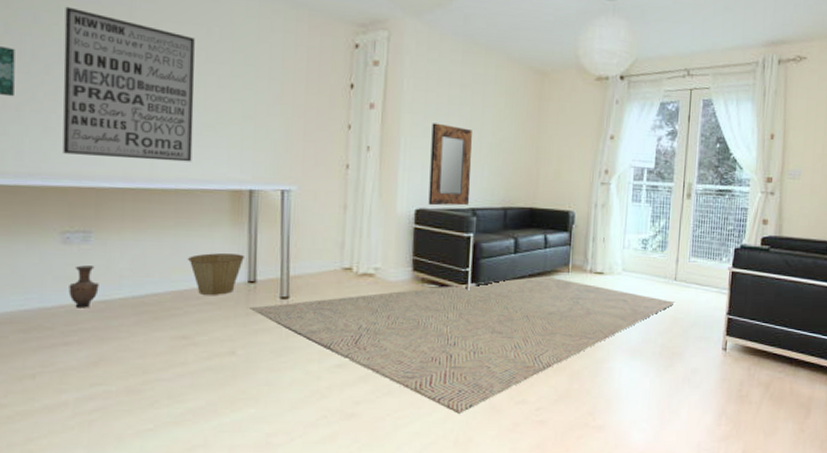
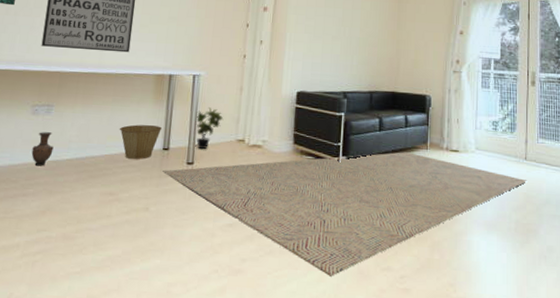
potted plant: none [288,230,325,281] -> present [195,108,224,150]
home mirror: present [428,123,473,206] -> none [307,22,344,90]

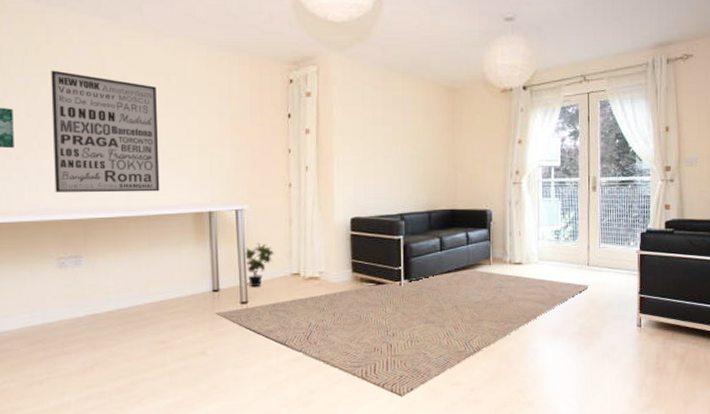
vase: present [31,132,54,166] -> none [66,285,90,322]
basket: present [119,124,163,159] -> none [160,267,209,304]

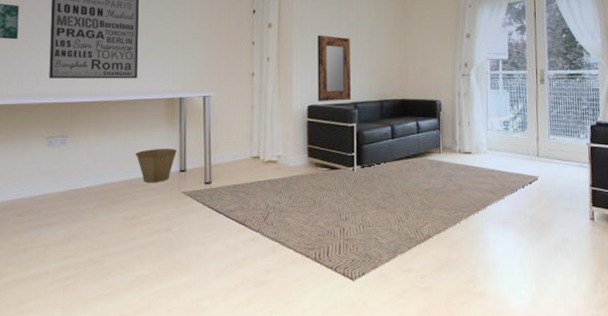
basket: none [160,267,209,304] -> present [135,149,178,182]
potted plant: present [244,243,275,287] -> none [209,127,237,169]
home mirror: none [360,141,398,214] -> present [318,35,352,102]

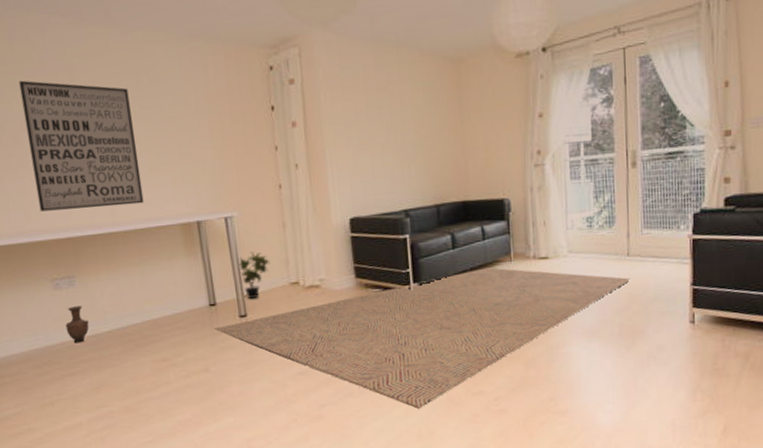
vase: none [51,162,72,196] -> present [65,306,89,343]
basket: present [135,149,178,182] -> none [155,281,204,321]
potted plant: none [209,127,237,169] -> present [239,252,271,300]
home mirror: present [318,35,352,102] -> none [354,130,401,213]

